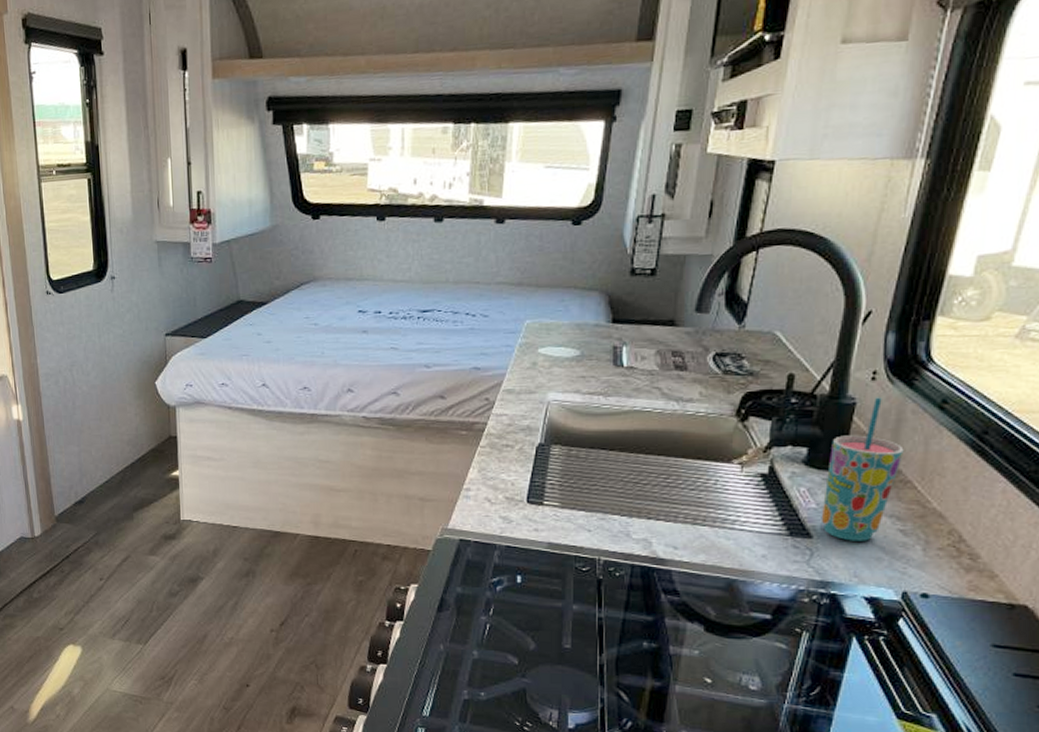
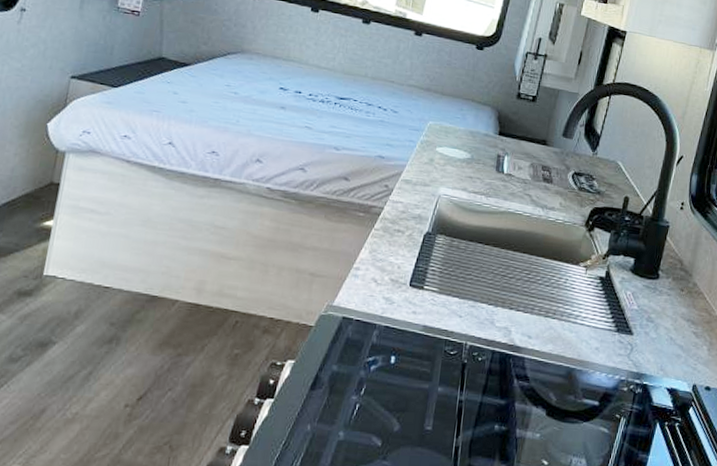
cup: present [820,397,904,541] -> none [640,223,699,340]

